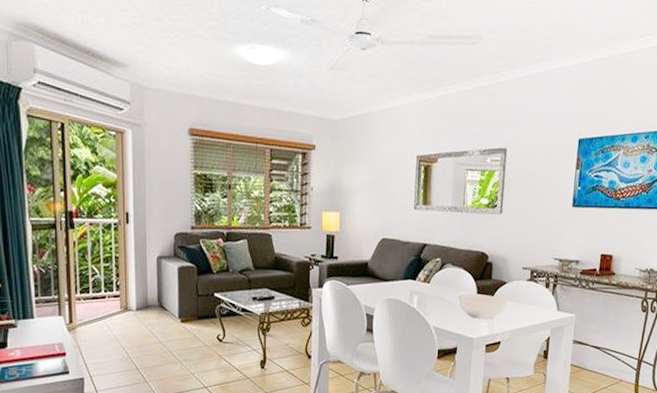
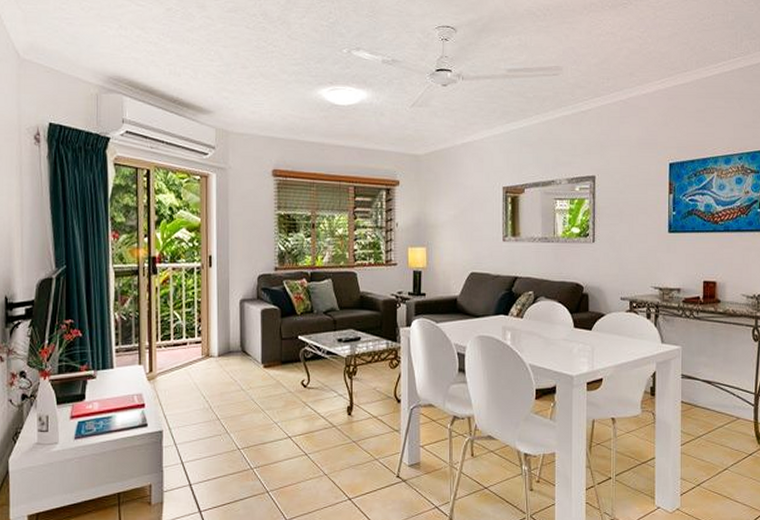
bowl: present [458,294,508,320] -> none [554,328,607,355]

